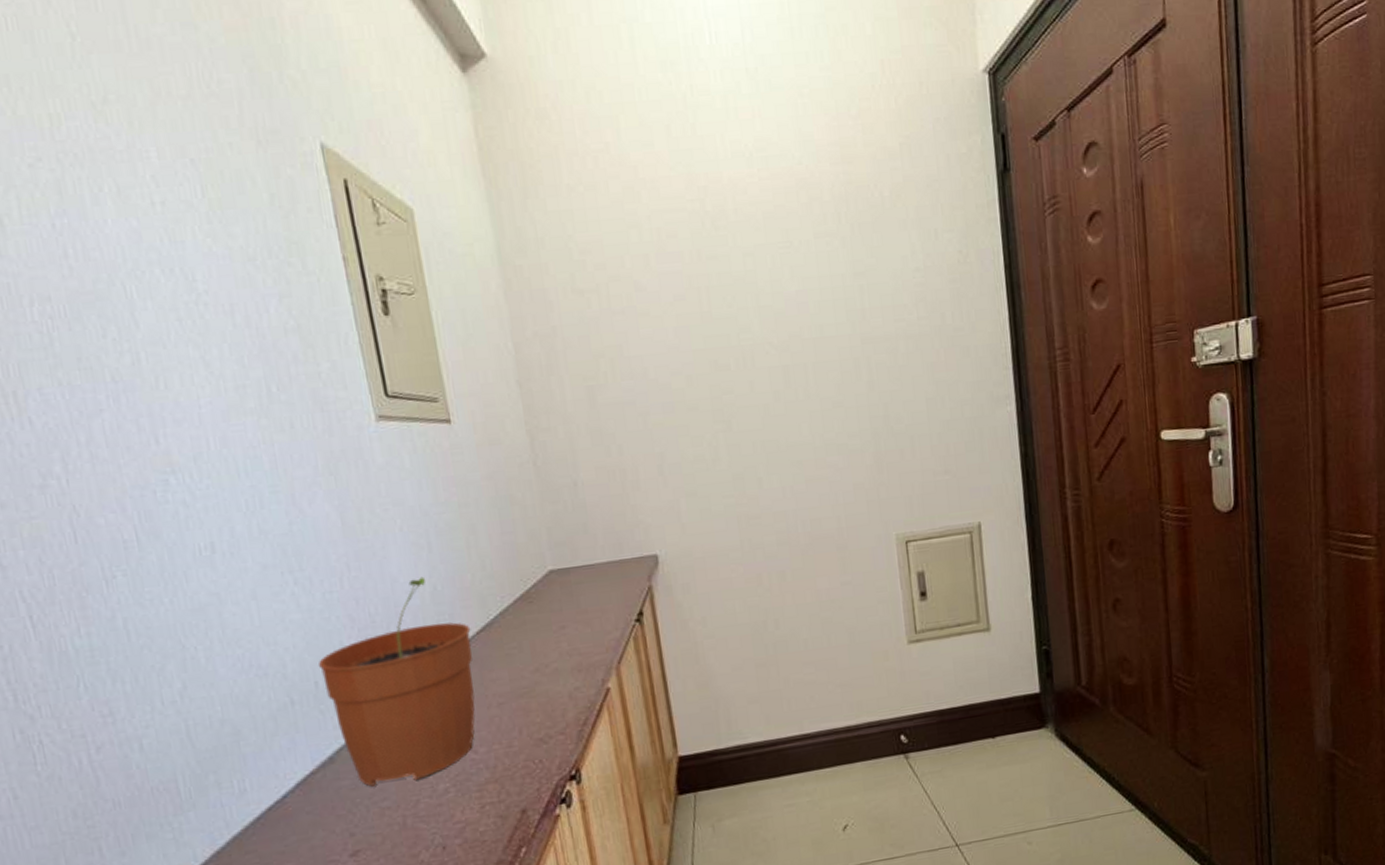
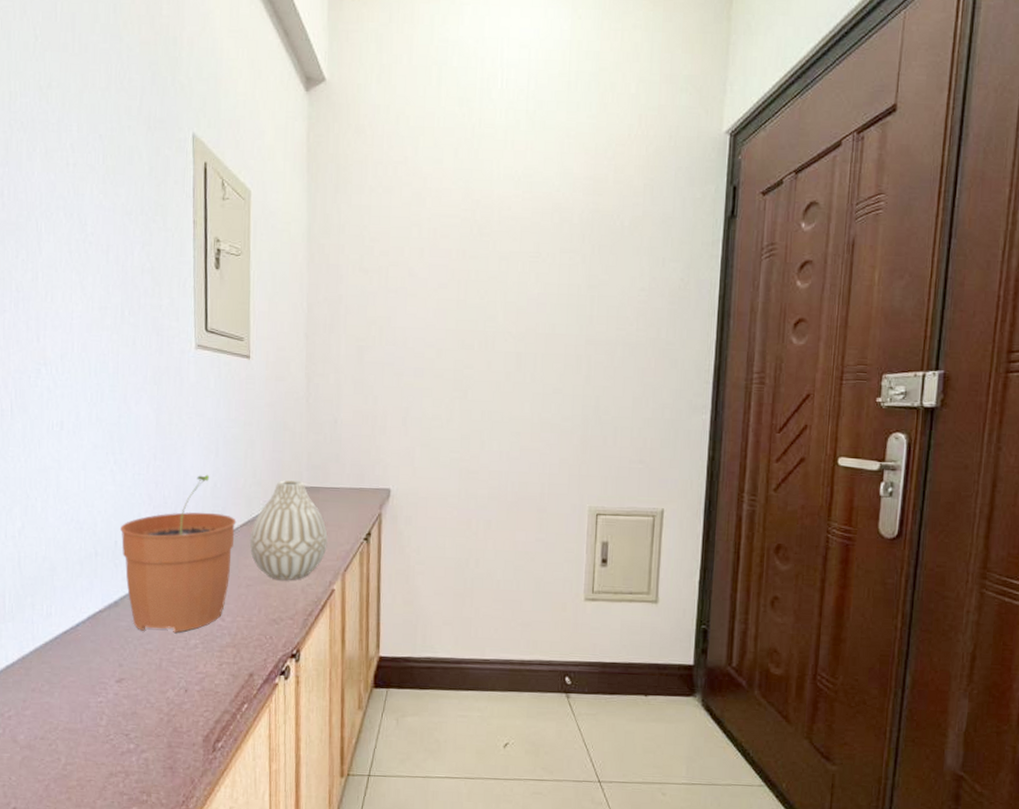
vase: none [491,564,592,690] -> present [249,480,328,580]

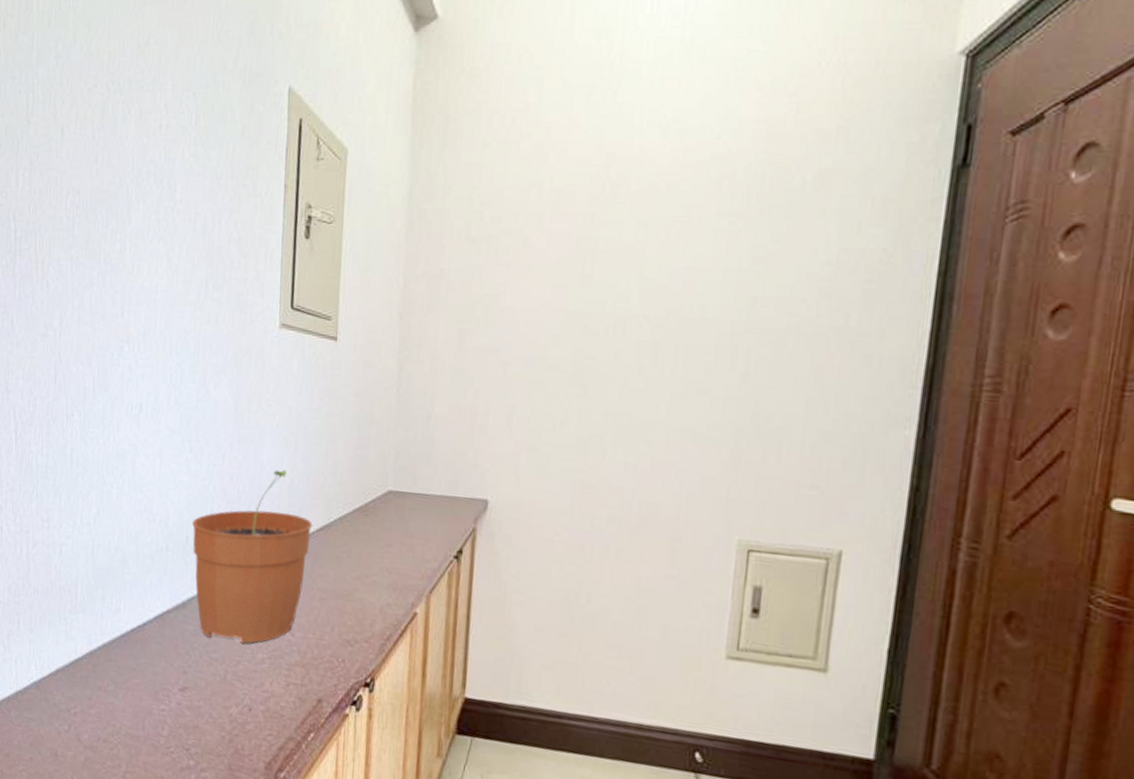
vase: present [249,480,328,580] -> none [325,481,413,598]

